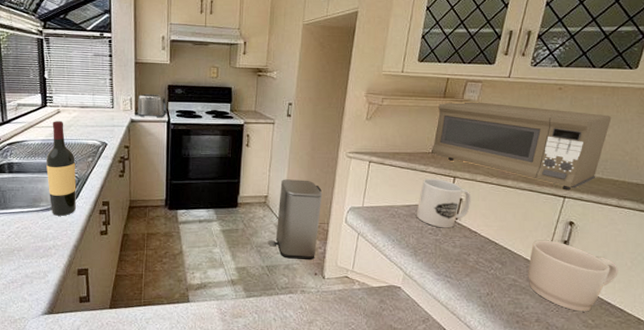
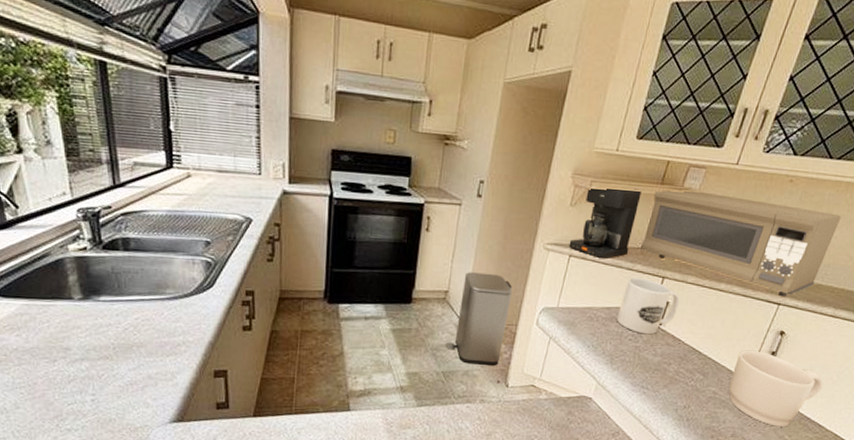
wine bottle: present [45,121,76,216] -> none [172,187,213,307]
toaster: present [135,94,168,118] -> none [288,158,331,191]
coffee maker: none [368,102,427,164] -> present [568,188,642,260]

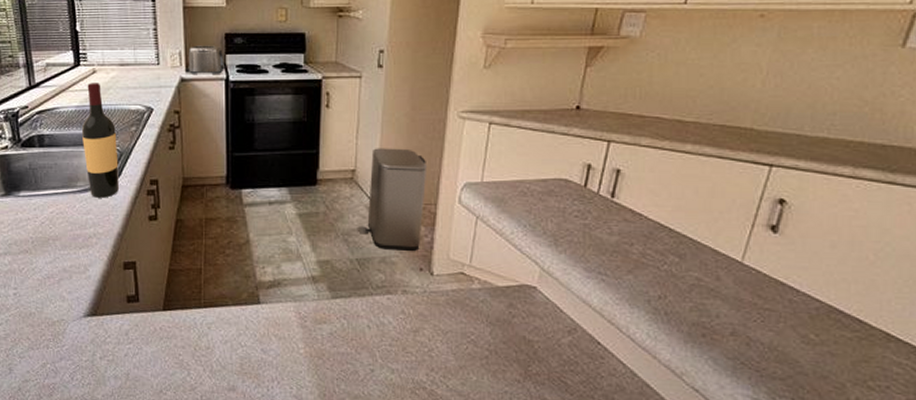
wine bottle: none [172,187,213,307] -> present [81,83,119,198]
toaster: none [288,158,331,191] -> present [185,45,226,75]
coffee maker: present [568,188,642,260] -> none [487,43,568,125]
mug: present [616,277,680,335] -> none [556,143,634,210]
microwave: present [640,189,842,297] -> none [574,37,842,156]
mug: present [729,350,824,427] -> none [718,224,855,323]

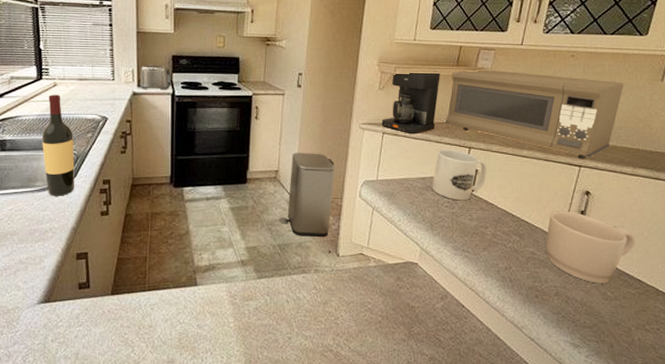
coffee maker: none [487,43,568,125] -> present [381,71,440,135]
mug: none [556,143,634,210] -> present [432,149,487,201]
microwave: none [574,37,842,156] -> present [445,69,624,160]
mug: none [718,224,855,323] -> present [546,210,636,284]

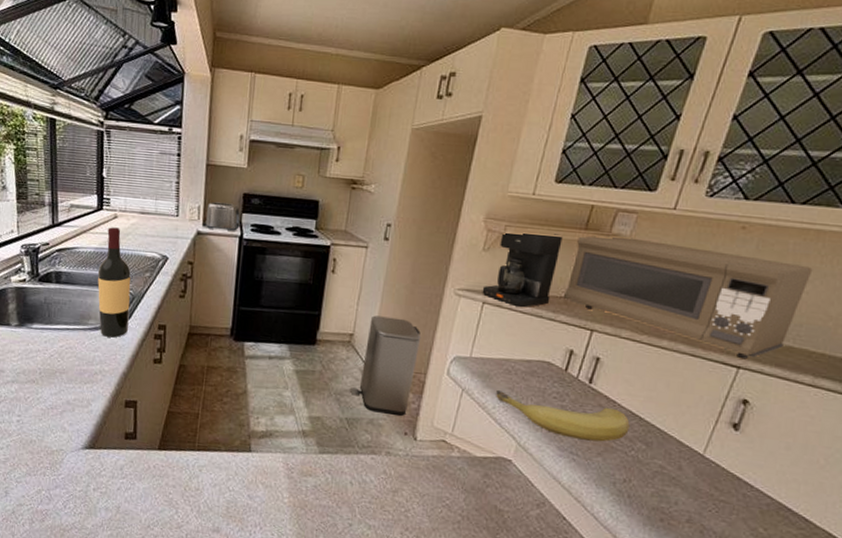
fruit: none [400,206,506,239] -> present [496,390,630,442]
mug: present [432,149,487,201] -> none [538,328,613,394]
mug: present [546,210,636,284] -> none [680,418,807,518]

